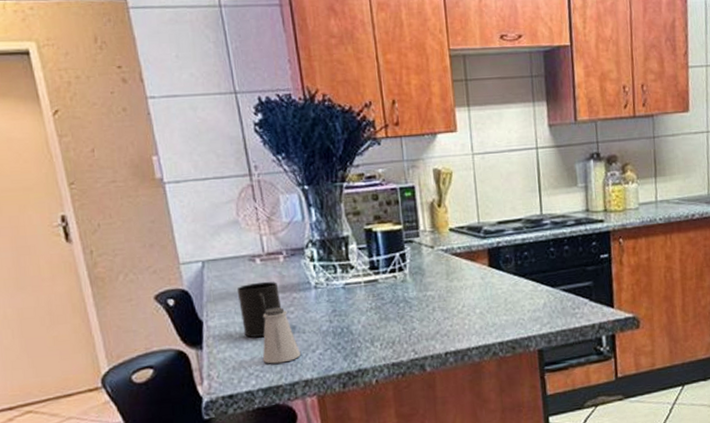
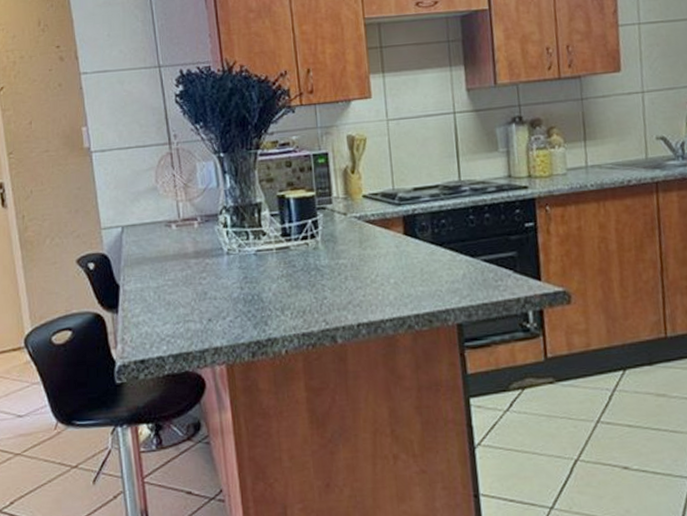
mug: present [236,281,282,338] -> none [152,247,195,303]
saltshaker: present [262,307,300,364] -> none [174,273,211,330]

